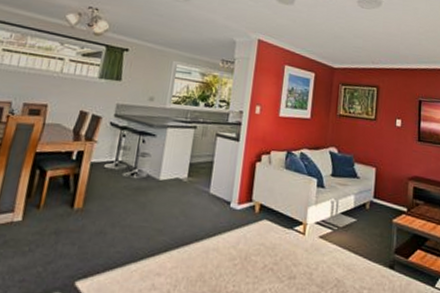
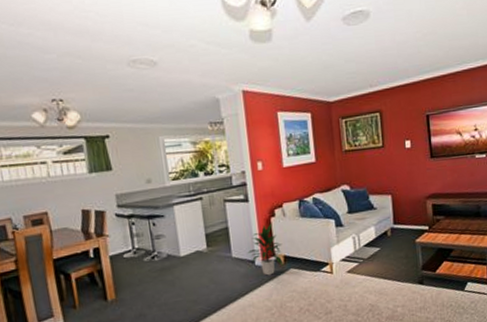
indoor plant: none [225,168,262,222] -> present [247,223,284,276]

